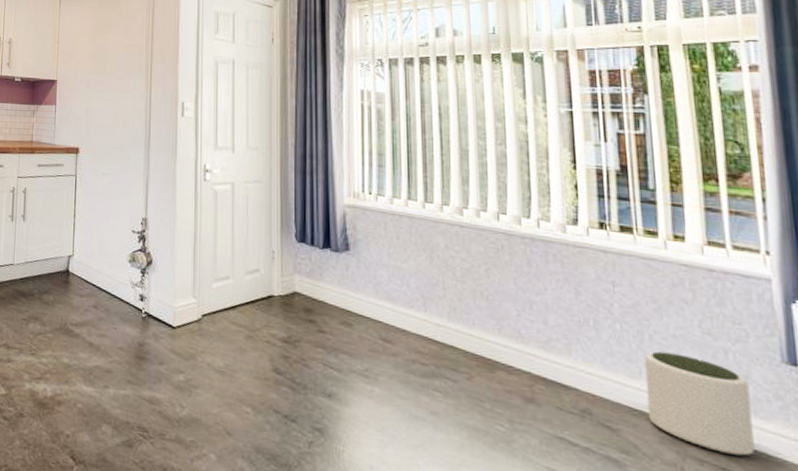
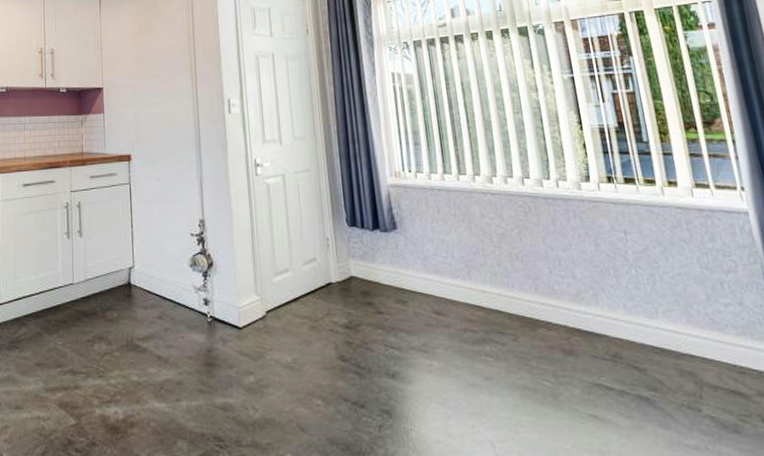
plant pot: present [643,351,755,456] -> none [657,290,756,377]

